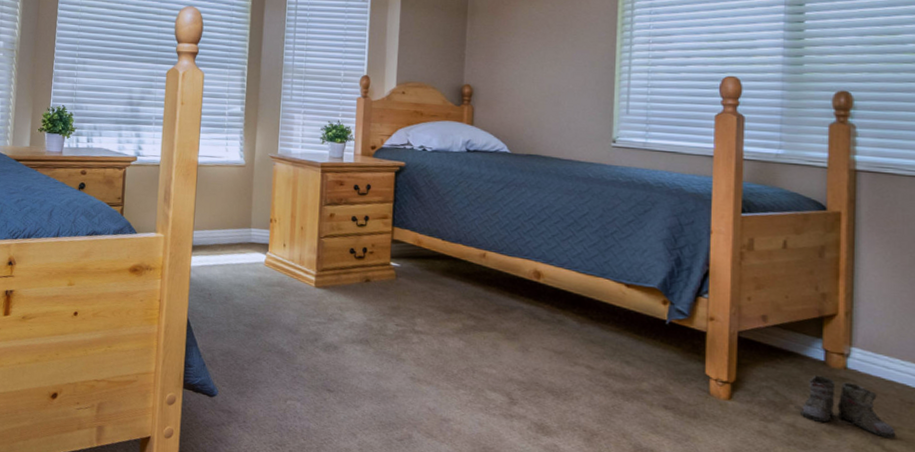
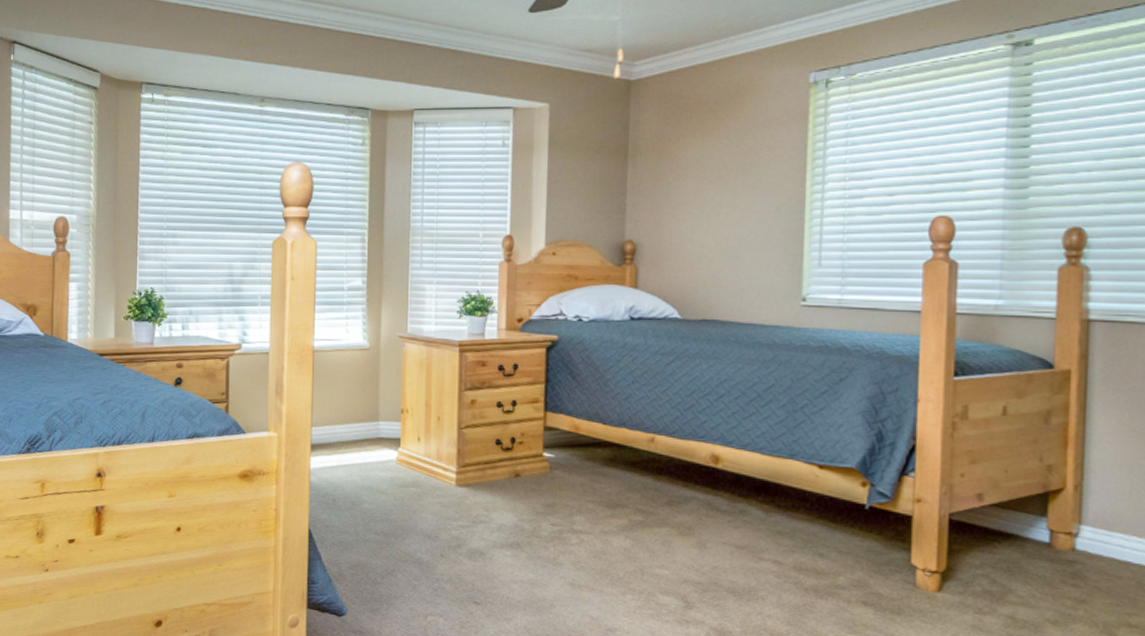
boots: present [794,375,896,439] -> none [1014,558,1131,627]

